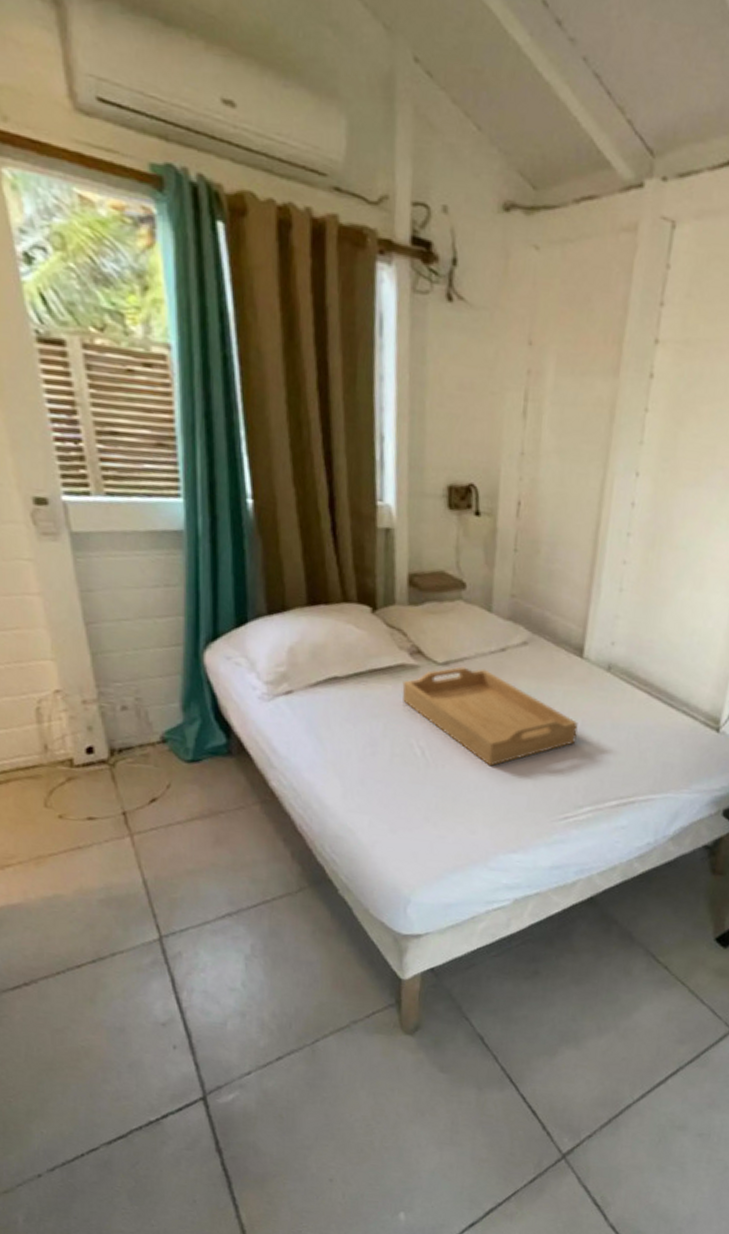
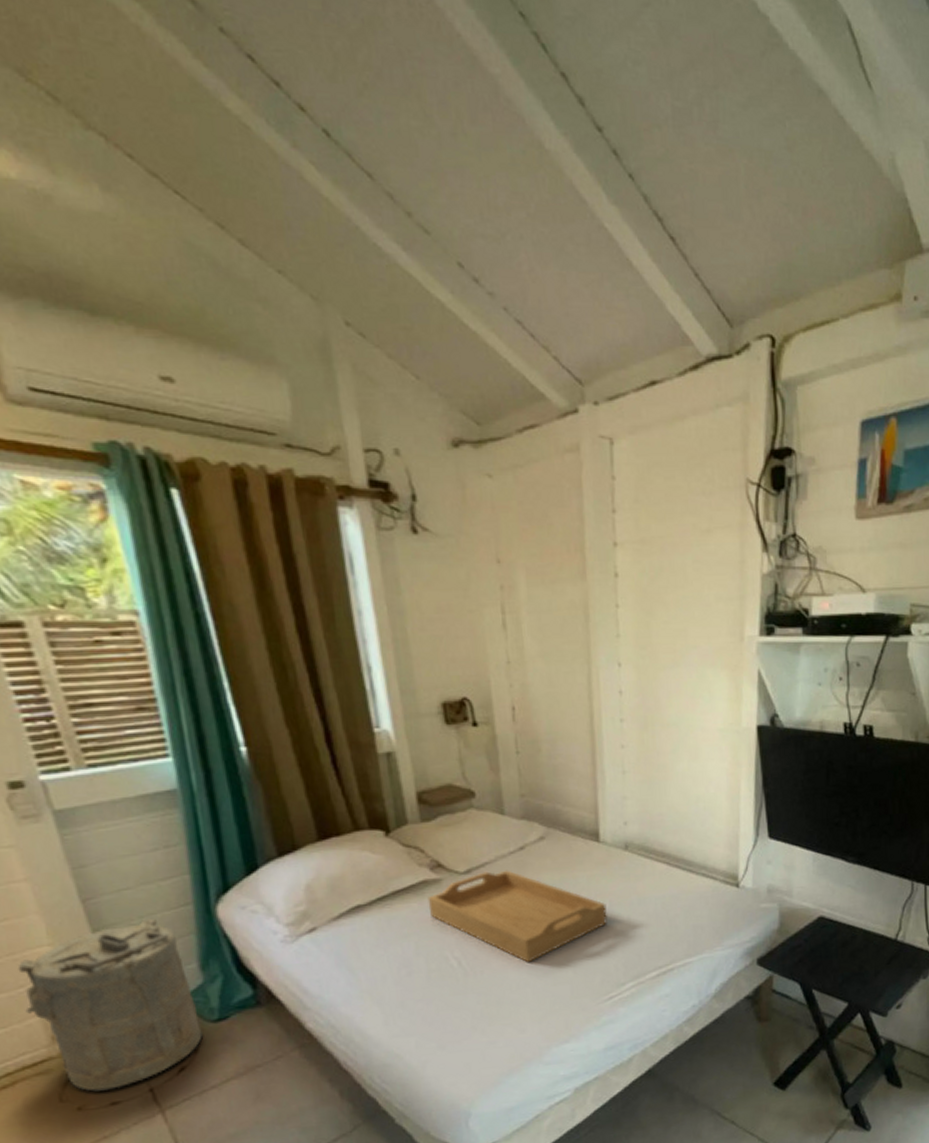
laundry hamper: none [23,651,176,806] -> present [17,918,203,1092]

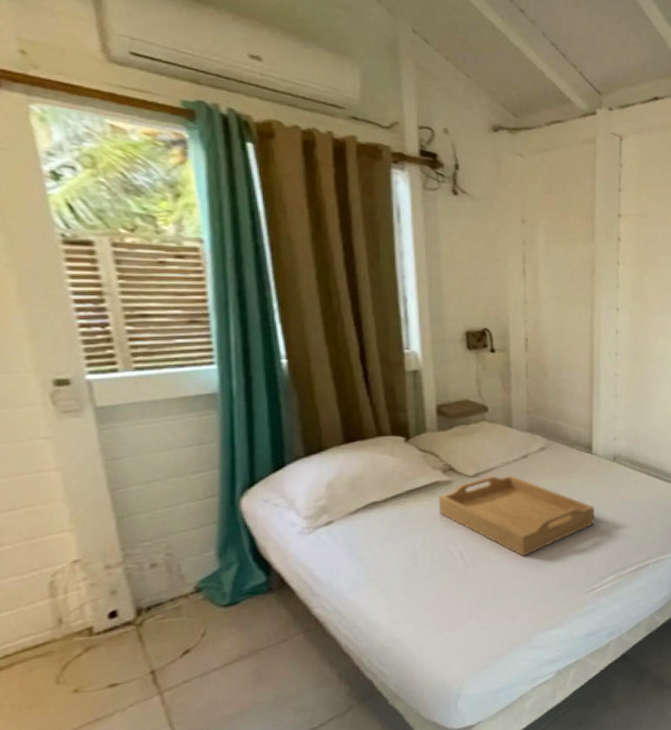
laundry hamper: present [17,918,203,1092] -> none [34,508,211,674]

